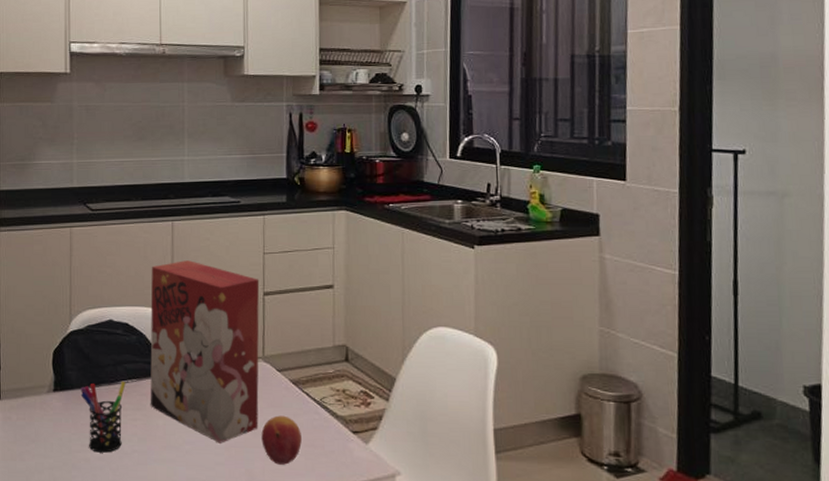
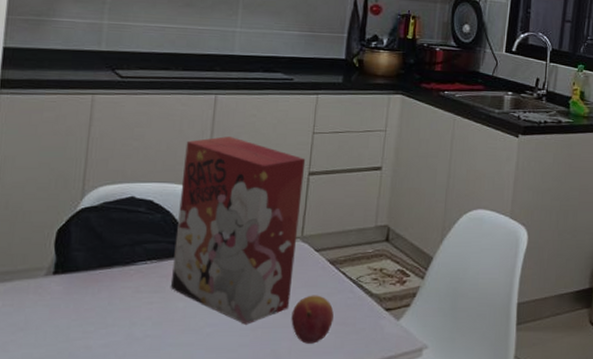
pen holder: present [80,380,126,453] -> none [87,262,144,339]

